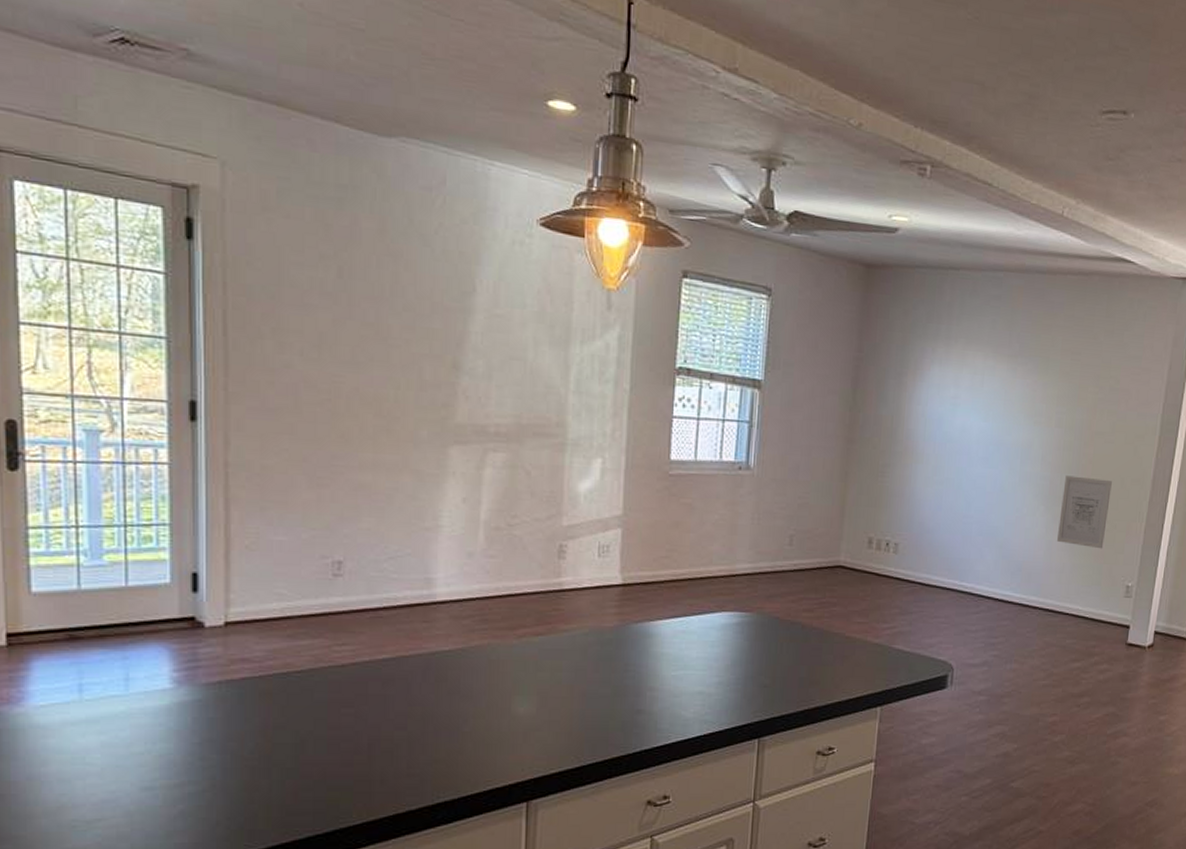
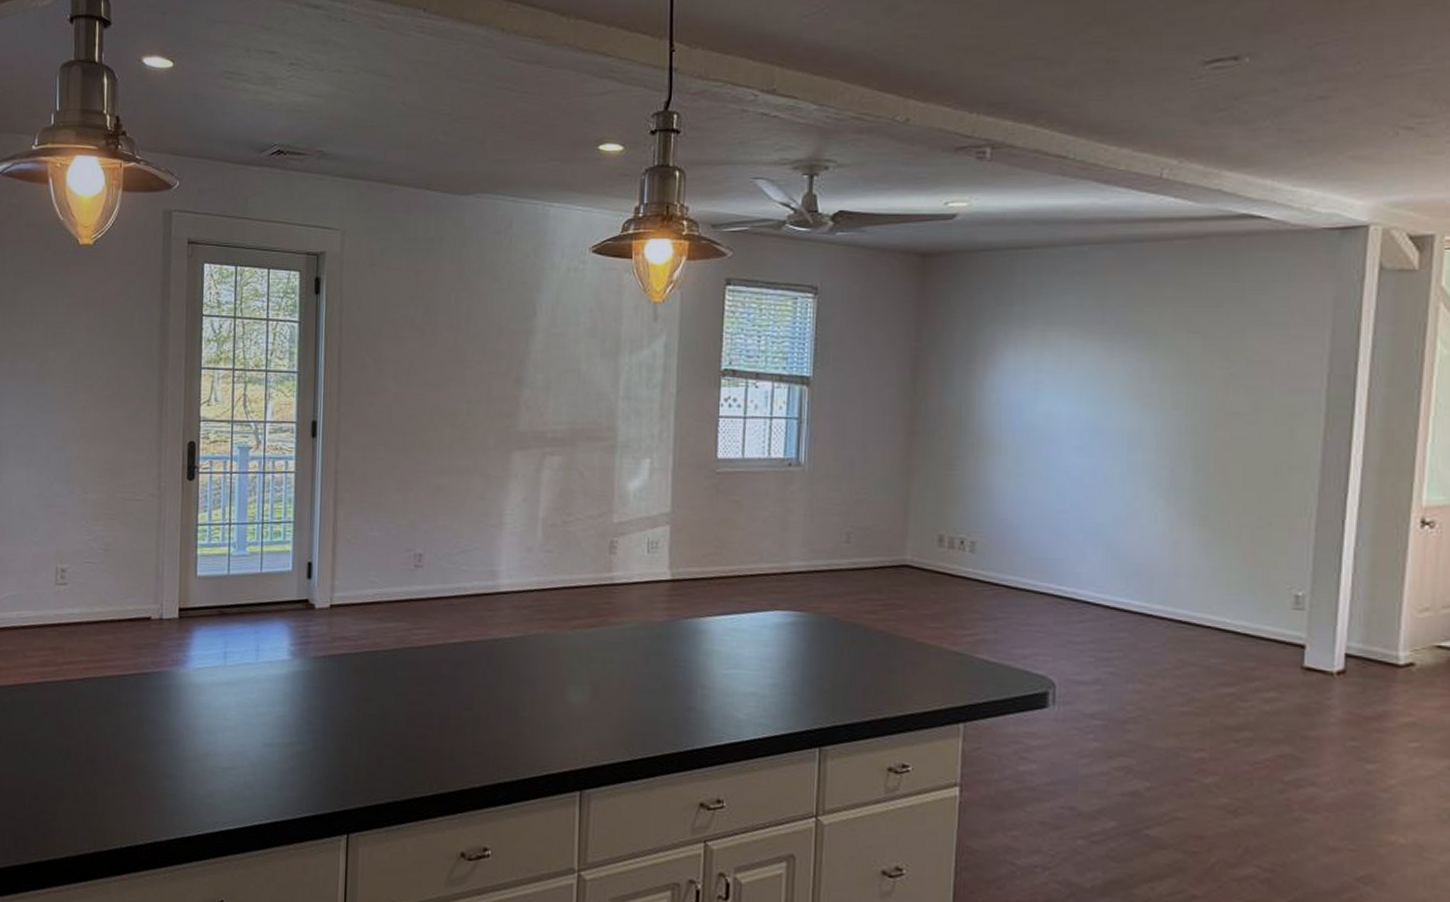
wall art: present [1057,475,1112,549] -> none [1187,463,1260,550]

